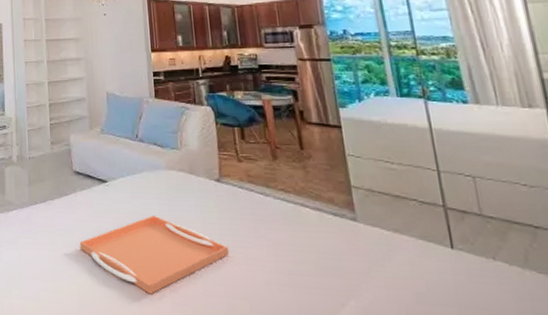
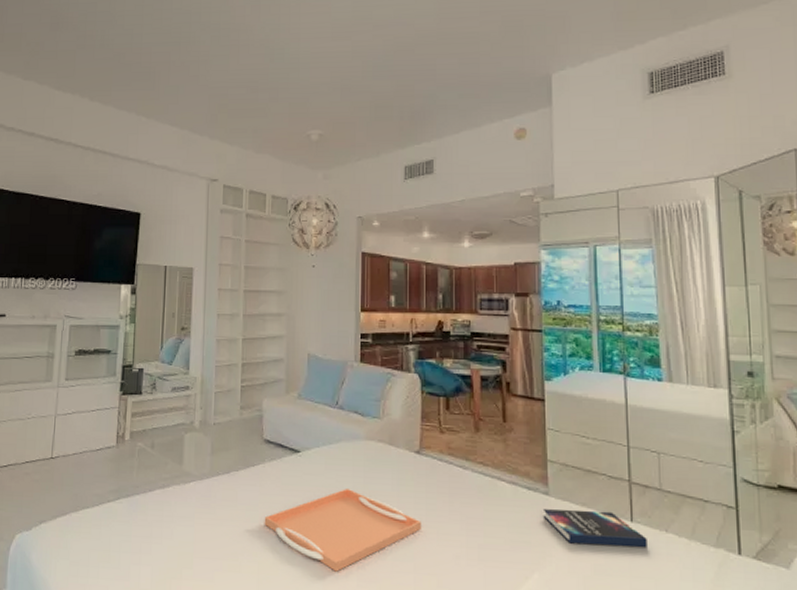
hardback book: none [352,235,474,275] -> present [542,509,647,547]

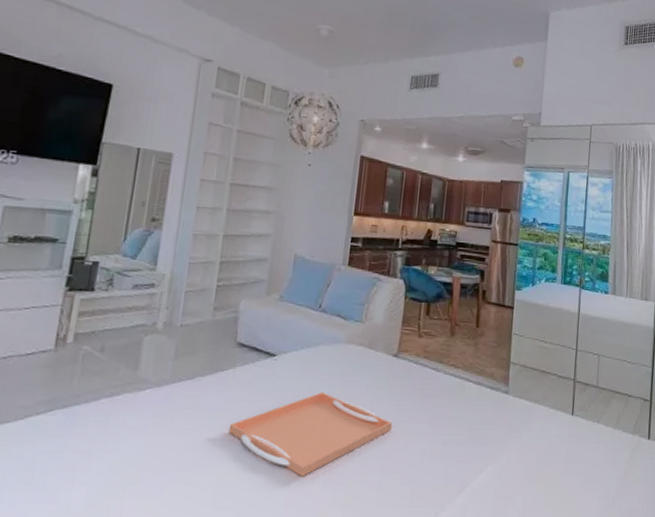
hardback book: present [542,509,647,547] -> none [501,406,583,438]

